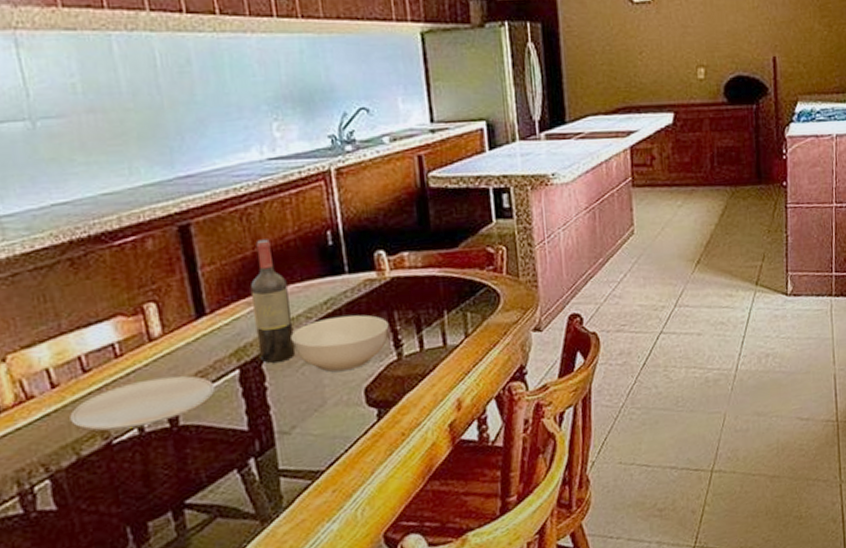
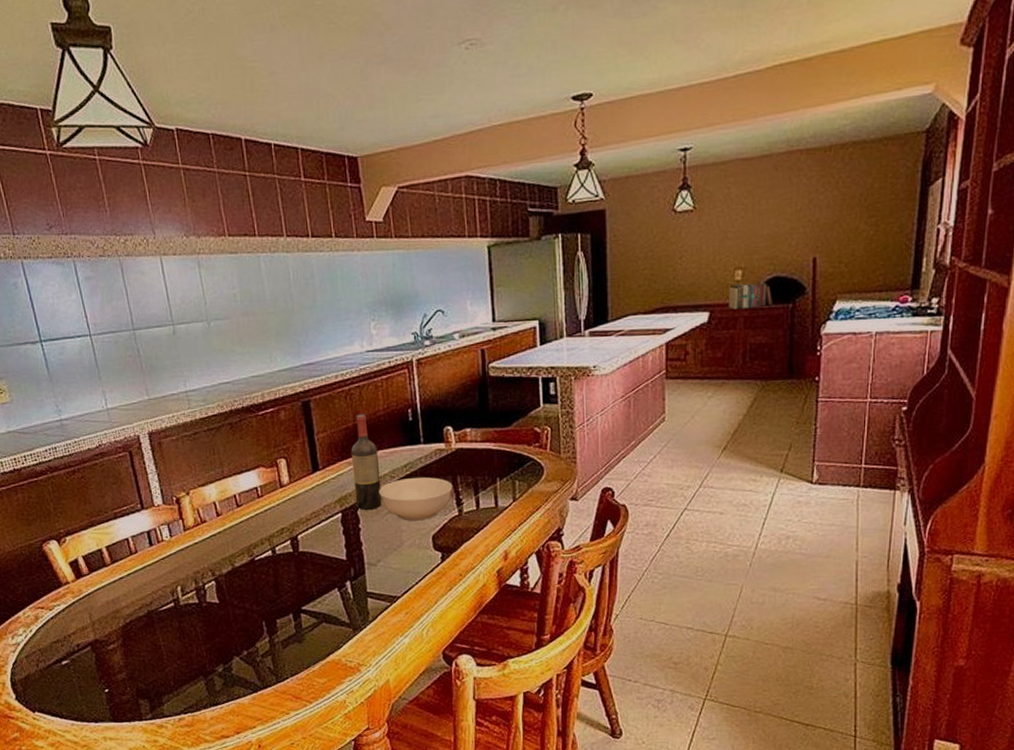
plate: present [70,375,216,431] -> none [228,514,325,551]
books: none [692,82,737,110] -> present [728,283,772,310]

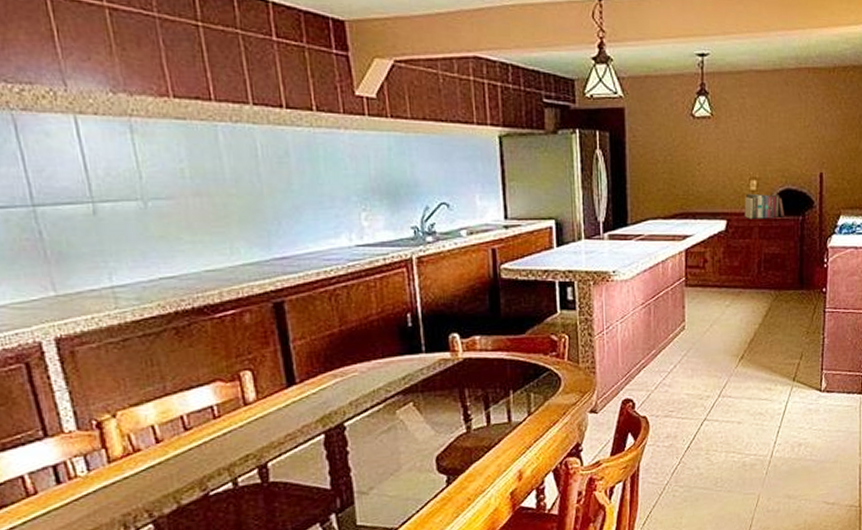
wine bottle: present [350,414,382,510] -> none [336,318,376,430]
bowl: present [379,477,453,521] -> none [371,390,460,441]

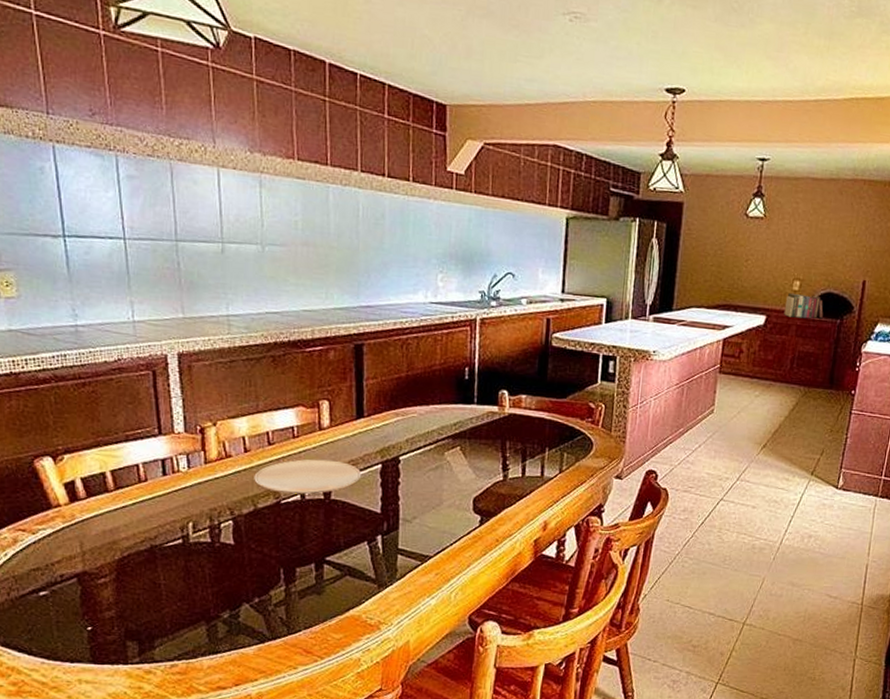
plate: none [172,437,303,484] -> present [254,459,362,495]

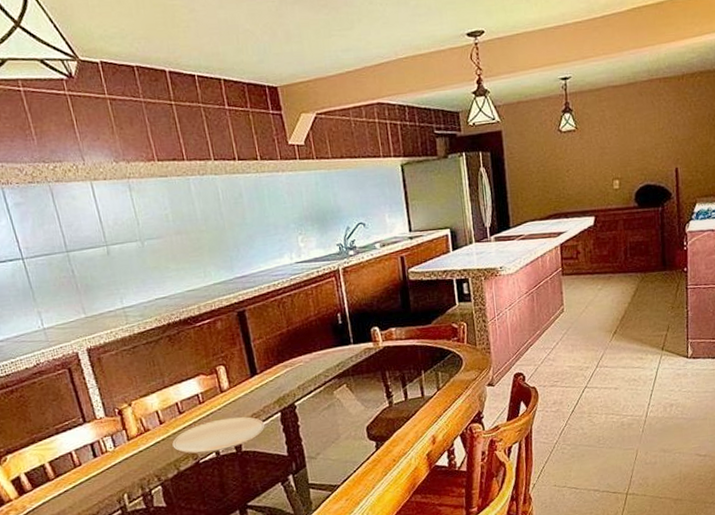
books: present [783,292,824,320] -> none [609,190,646,214]

